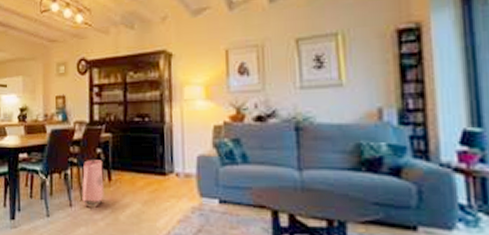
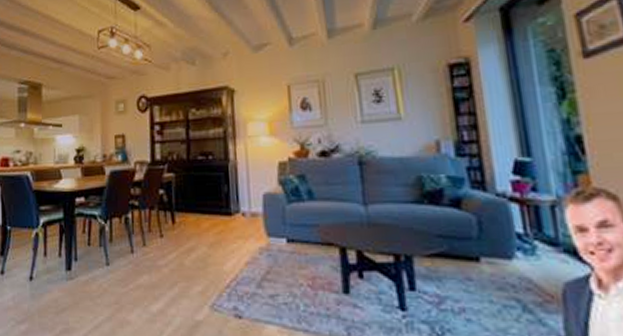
bag: present [82,159,104,208] -> none [144,200,168,253]

